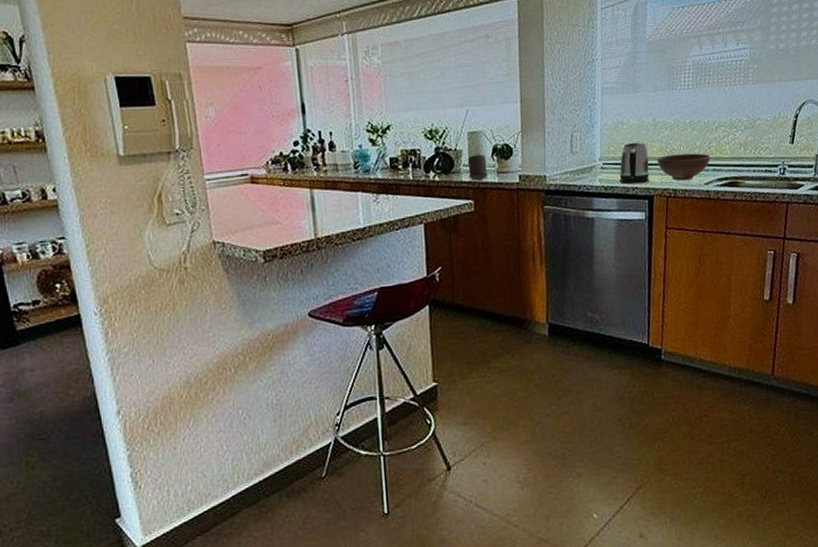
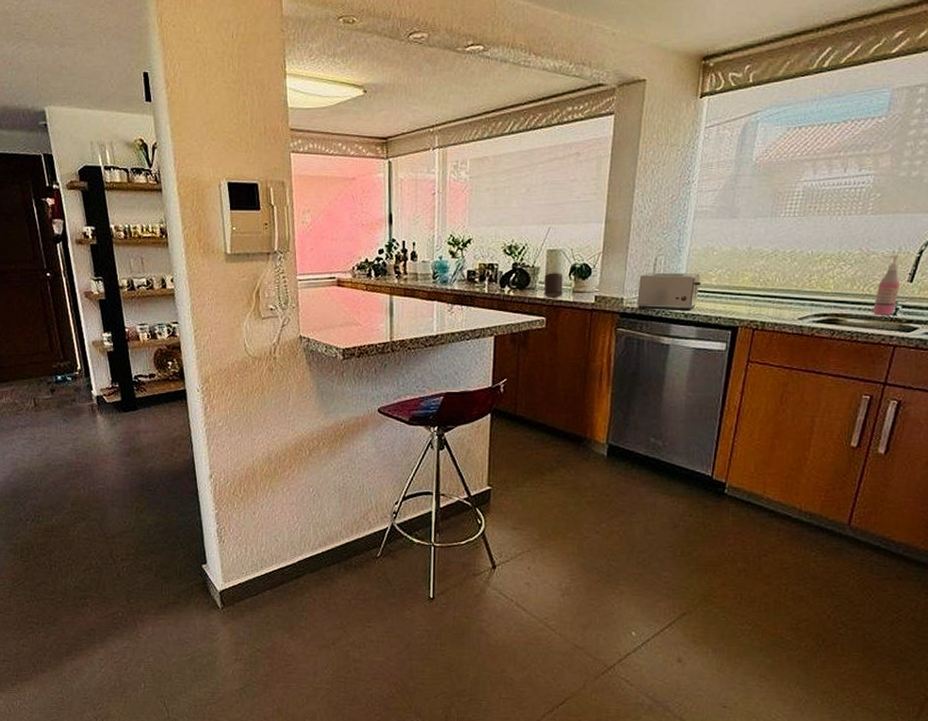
toaster: none [558,147,616,186] -> present [637,272,702,312]
kettle: present [619,142,650,185] -> none [702,270,738,313]
bowl: present [656,153,711,181] -> none [747,285,810,314]
soap dispenser: none [764,120,784,176] -> present [872,255,900,315]

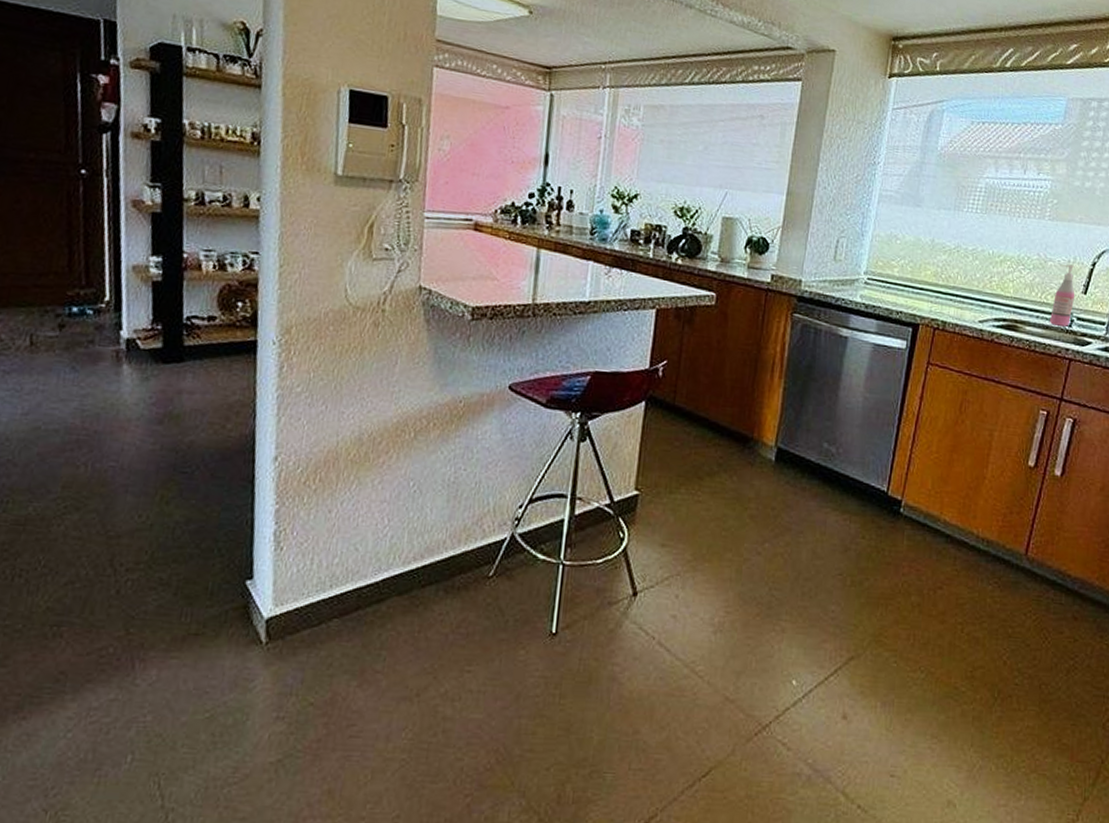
canister: present [539,271,571,299] -> none [711,242,746,273]
toaster: present [637,272,702,312] -> none [816,254,884,303]

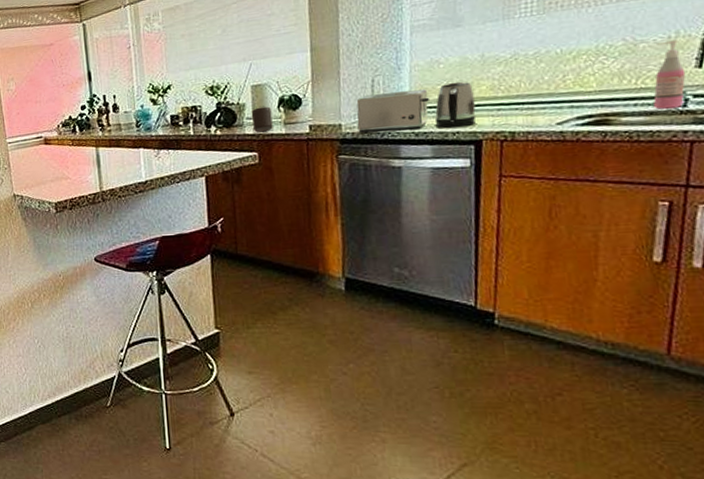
canister: none [711,242,746,273] -> present [246,106,281,133]
toaster: none [816,254,884,303] -> present [356,89,430,134]
kettle: none [883,260,920,309] -> present [434,81,477,129]

